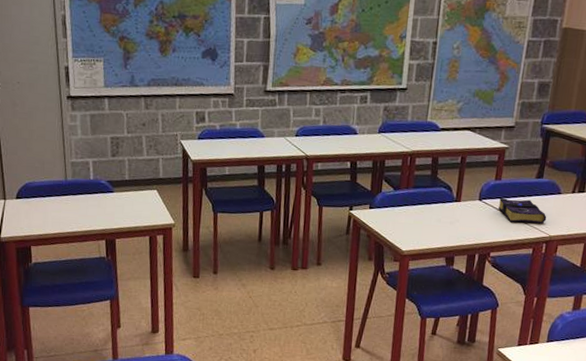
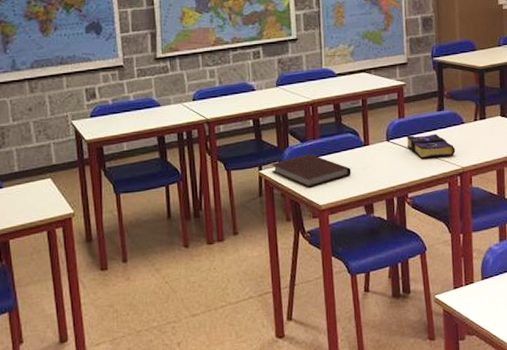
notebook: none [361,202,439,233] -> present [271,154,351,188]

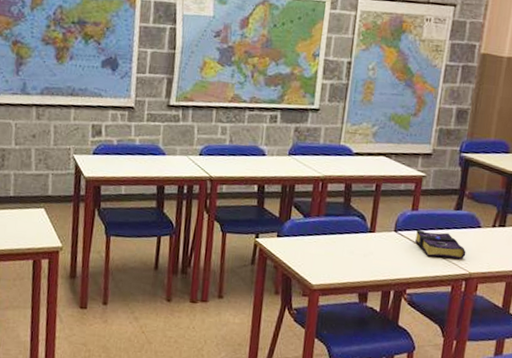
notebook: present [271,154,351,188] -> none [268,230,351,265]

